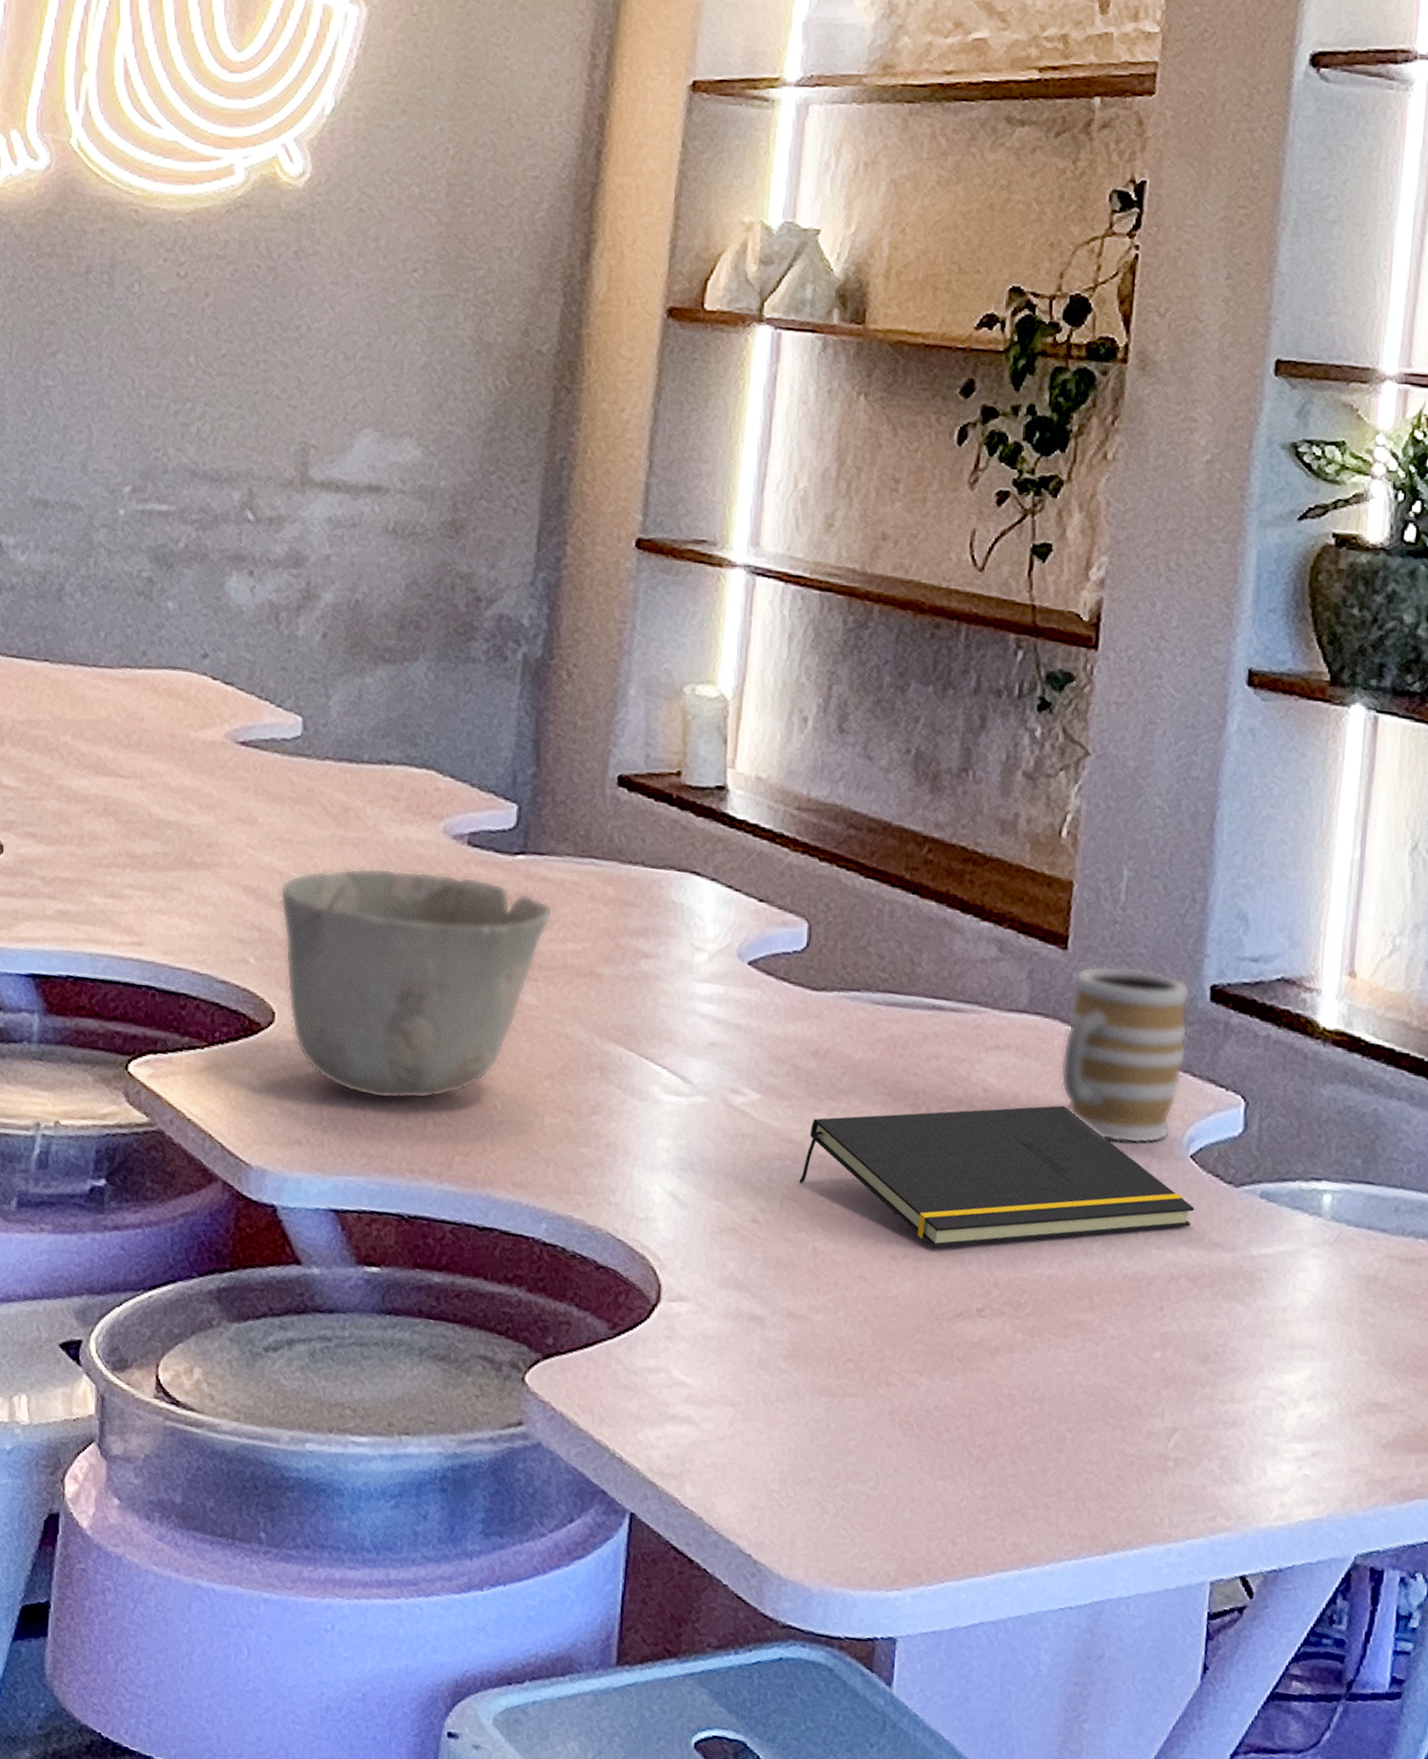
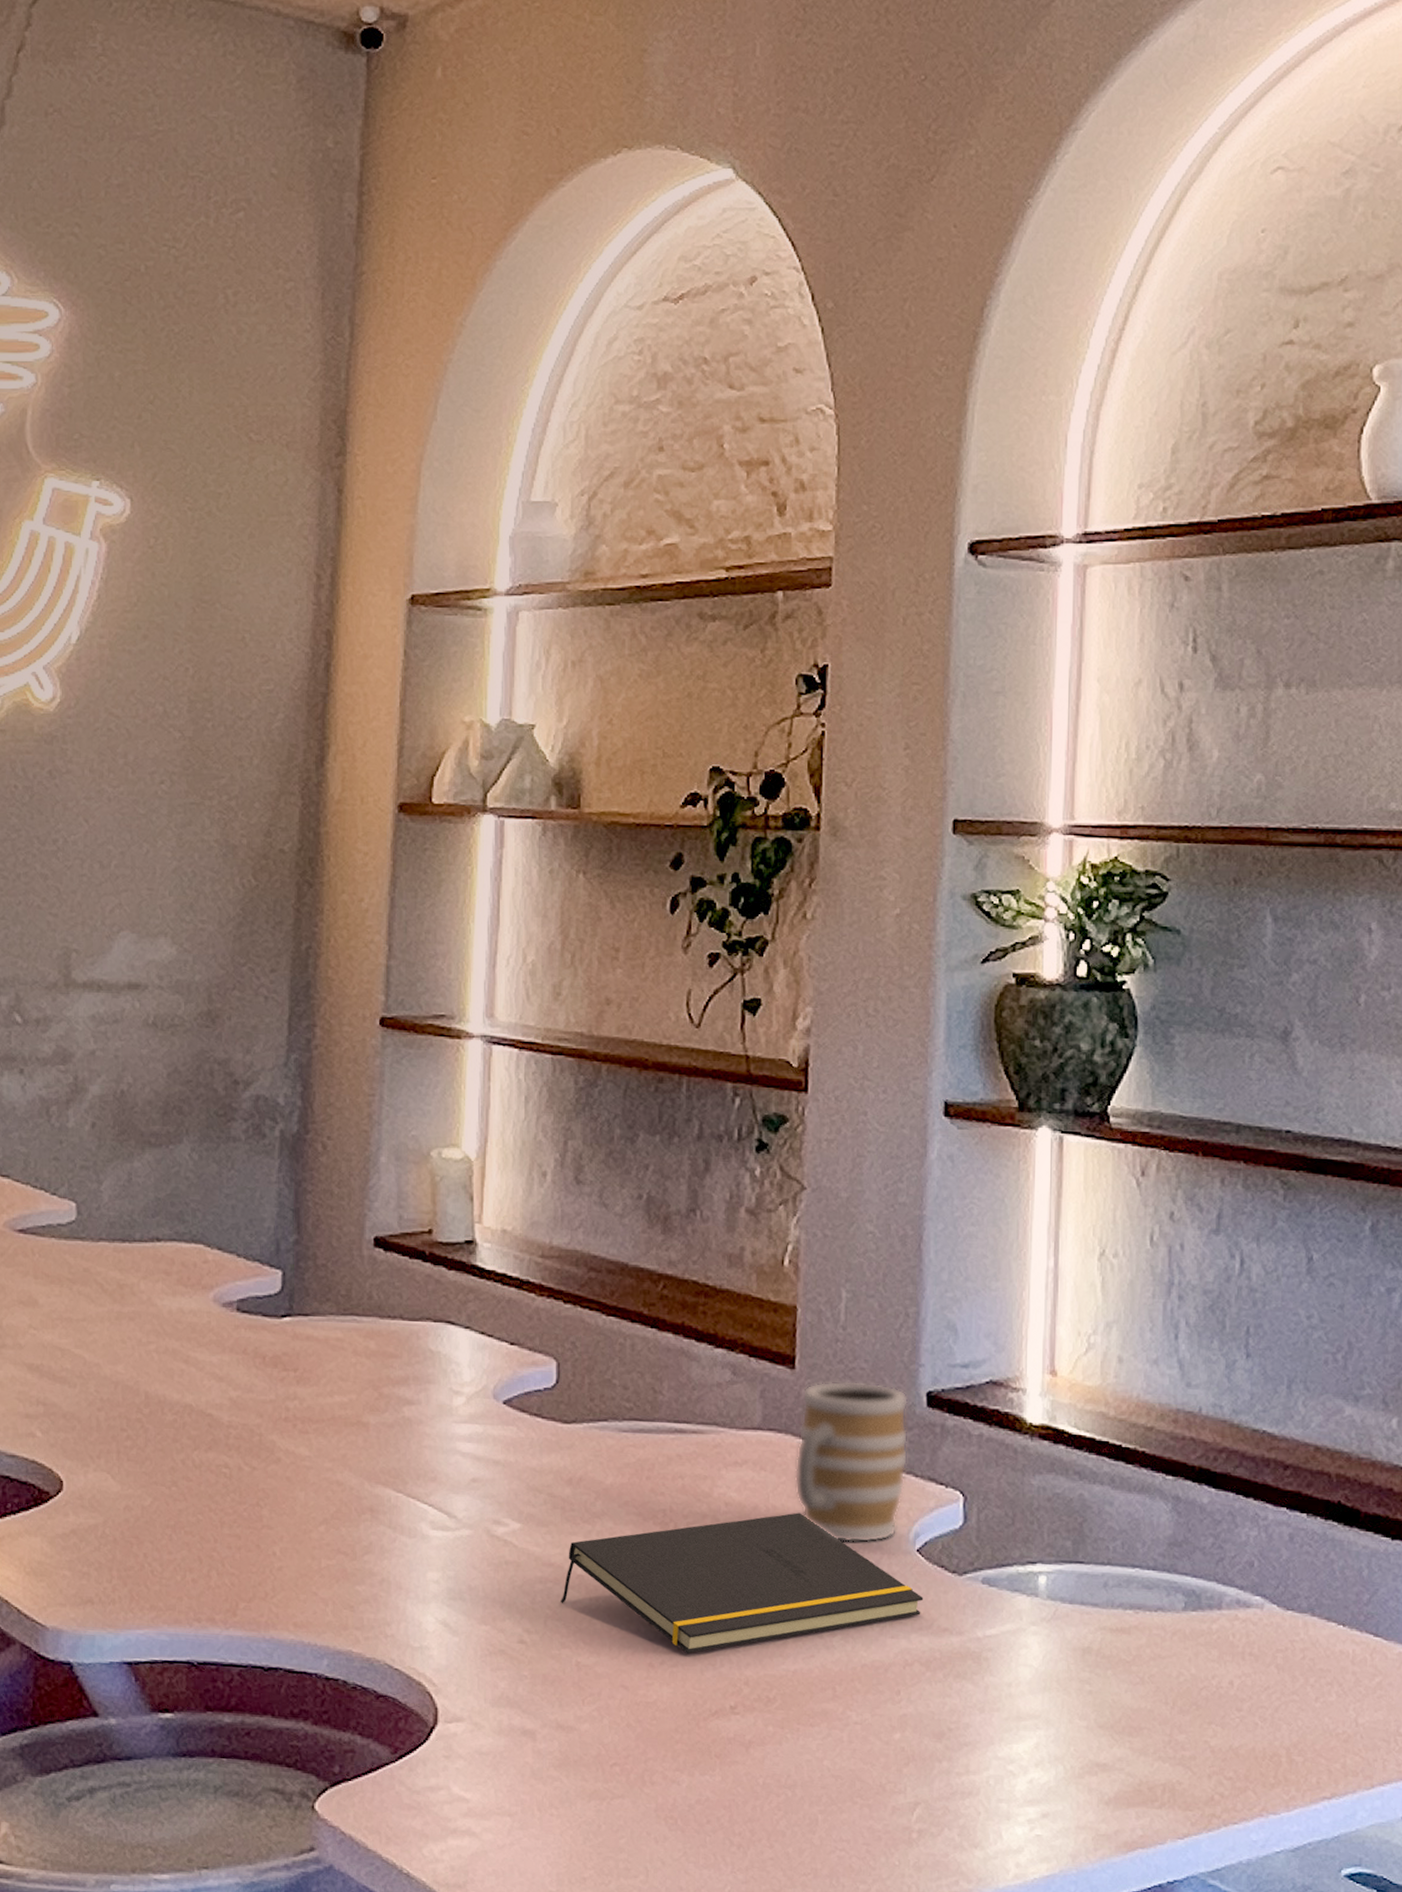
ceramic bowl: present [280,867,553,1100] -> none [62,1338,320,1555]

